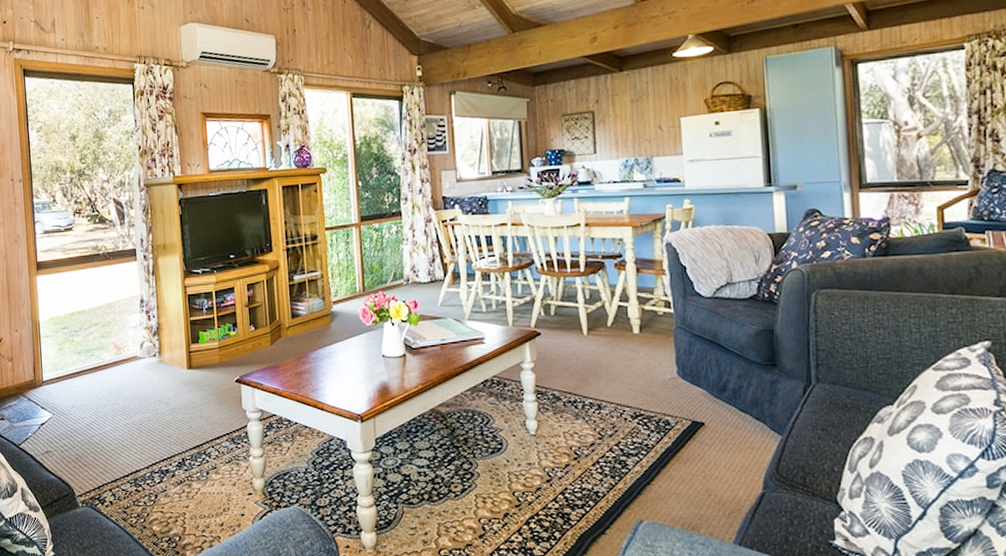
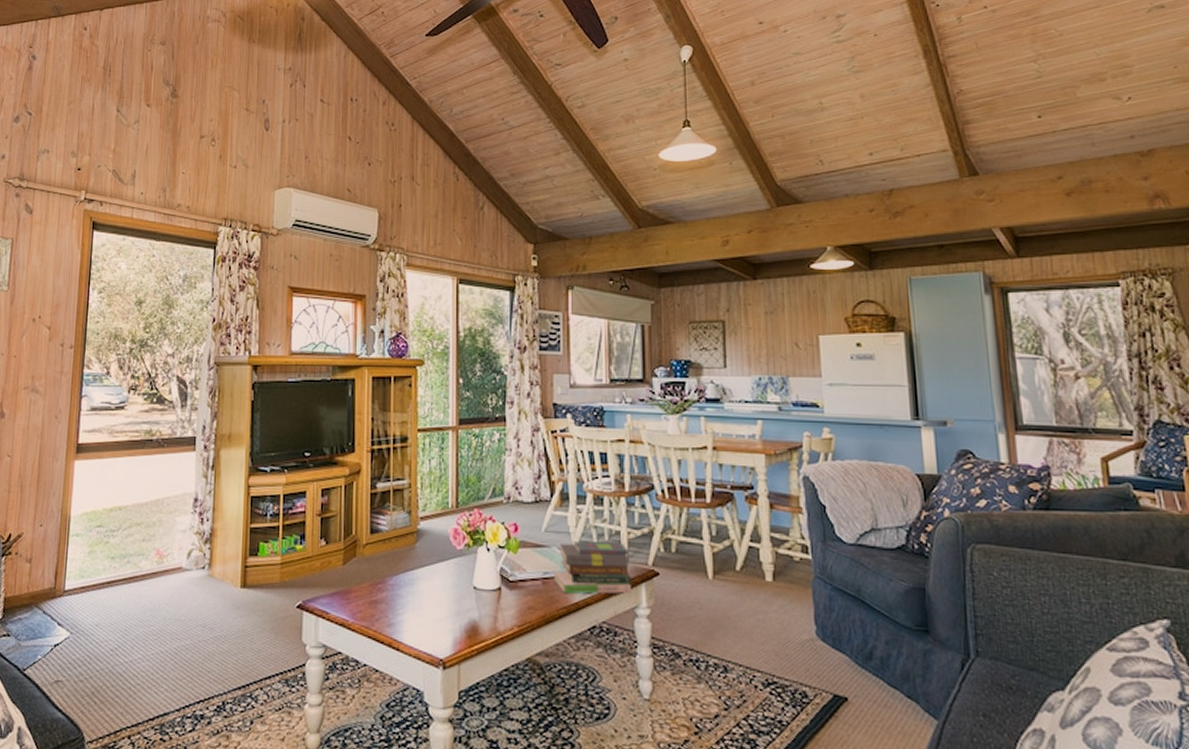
books: none [449,311,517,356] -> present [553,541,631,595]

